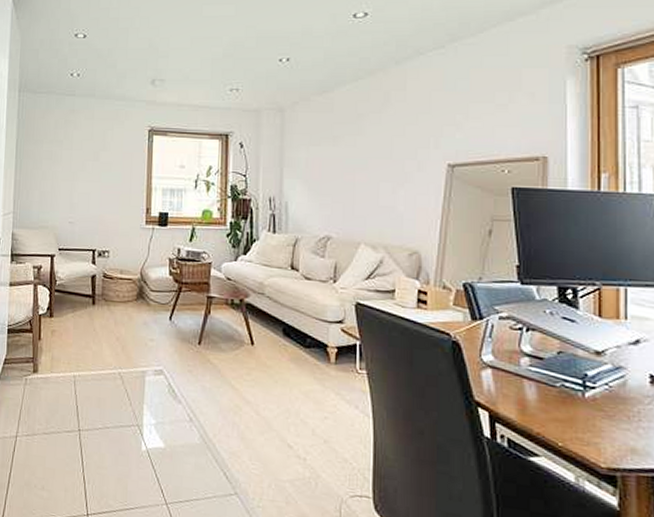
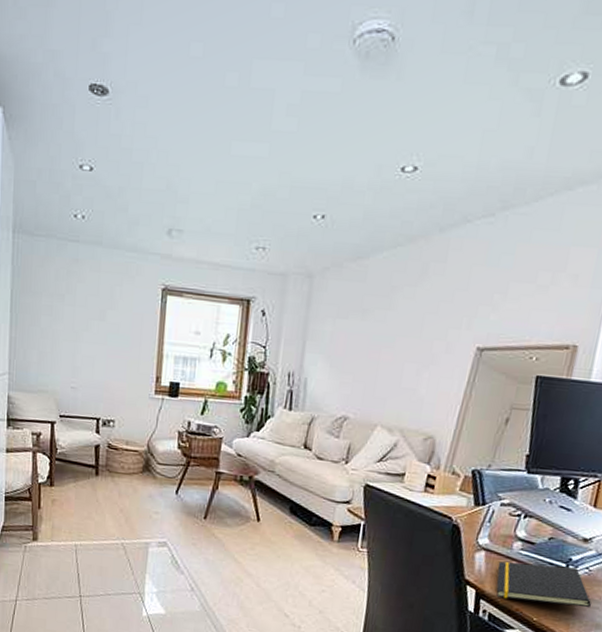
notepad: none [508,379,619,430] -> present [496,561,591,608]

